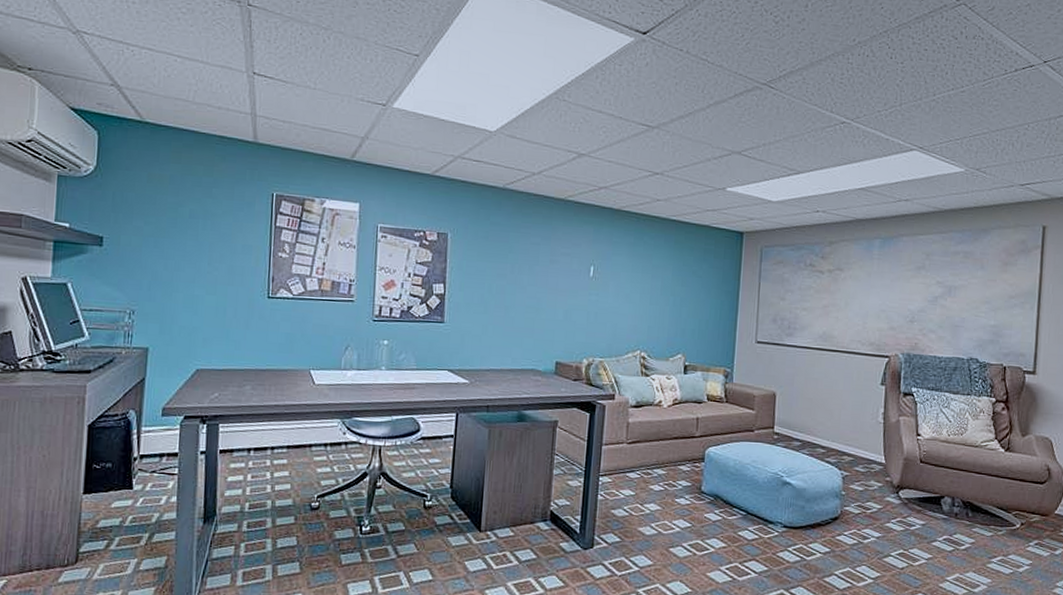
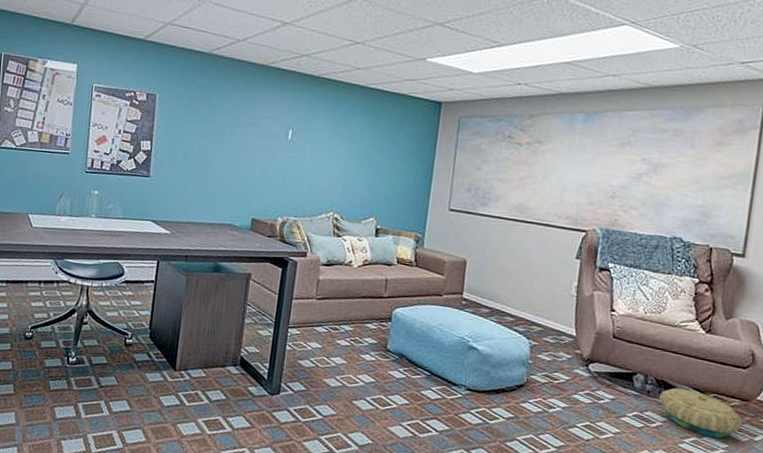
basket: none [966,508,1044,555] -> present [659,388,743,438]

